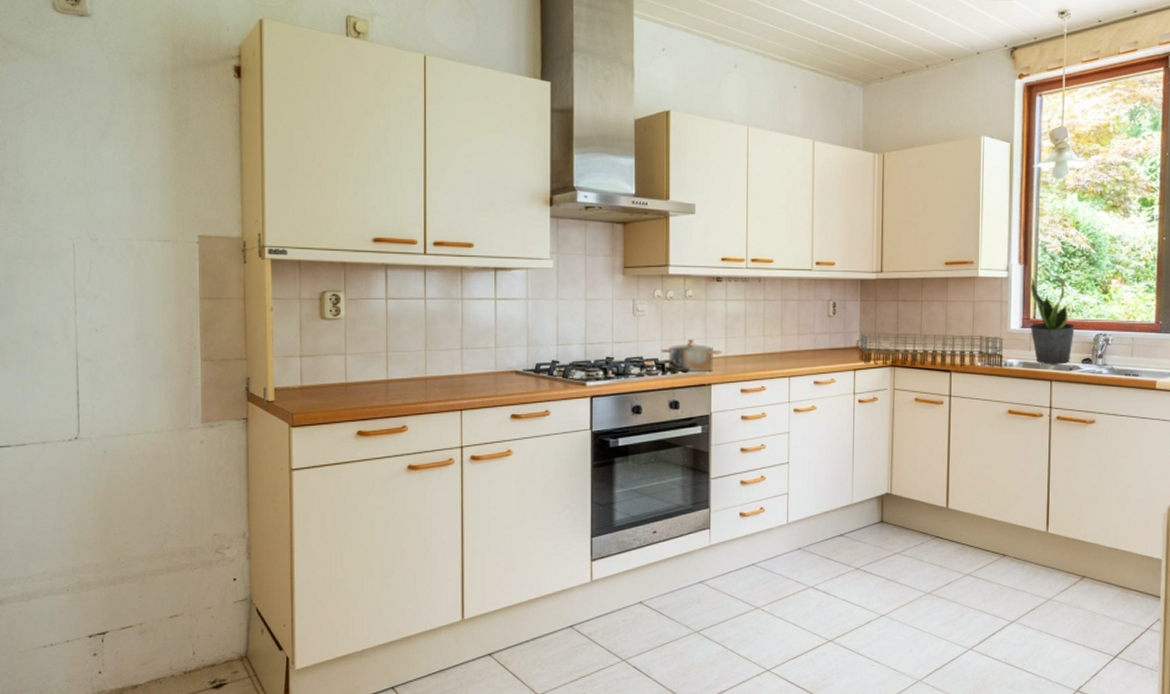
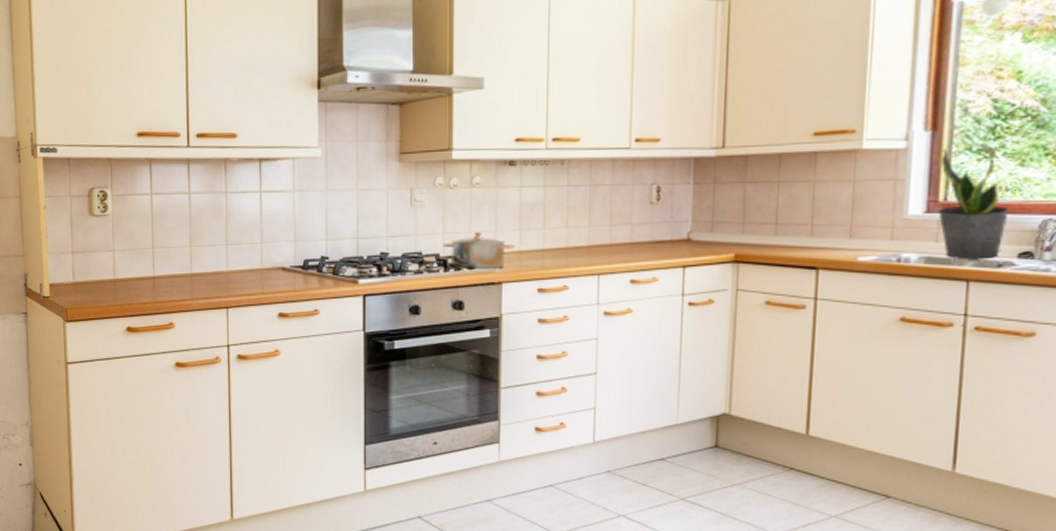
dish rack: present [858,333,1004,367] -> none [689,222,896,263]

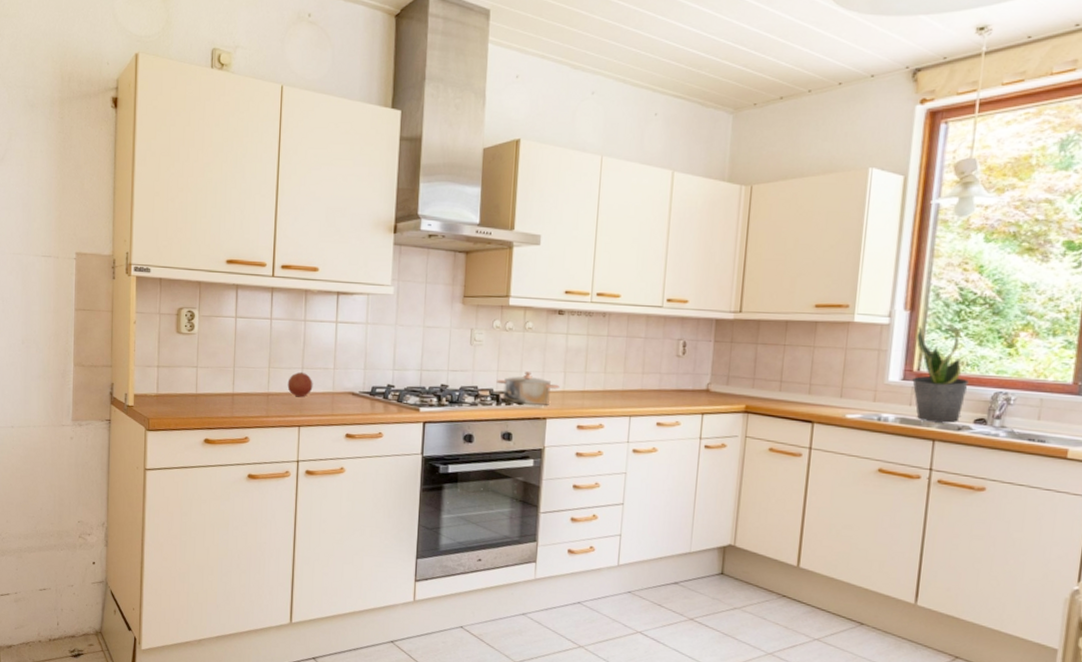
fruit: none [211,248,239,276] -> present [287,371,313,397]

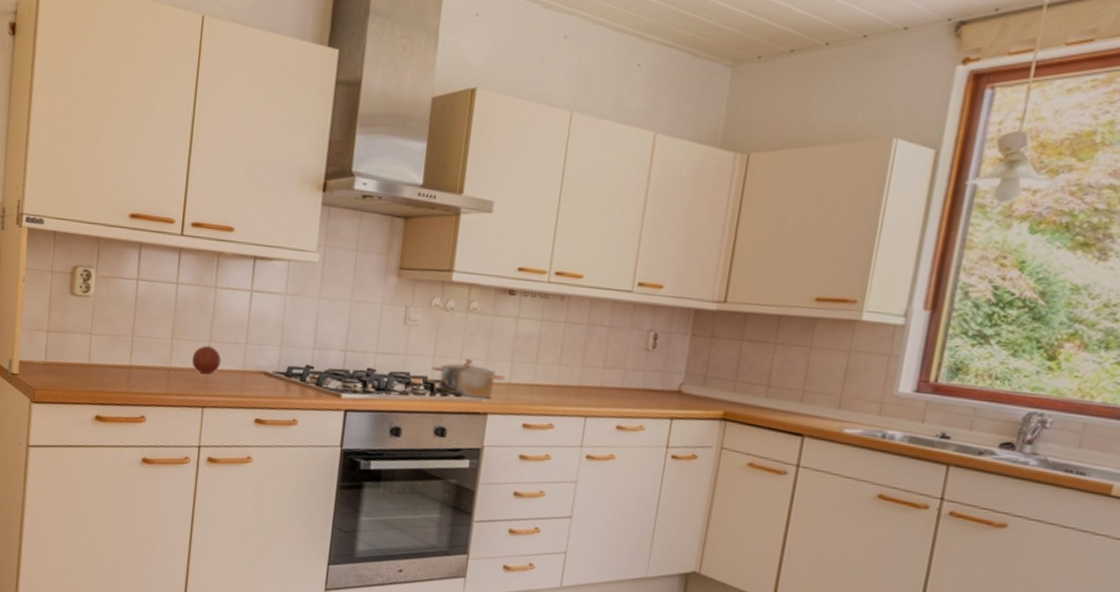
potted plant: present [912,326,969,423] -> none [927,329,997,446]

